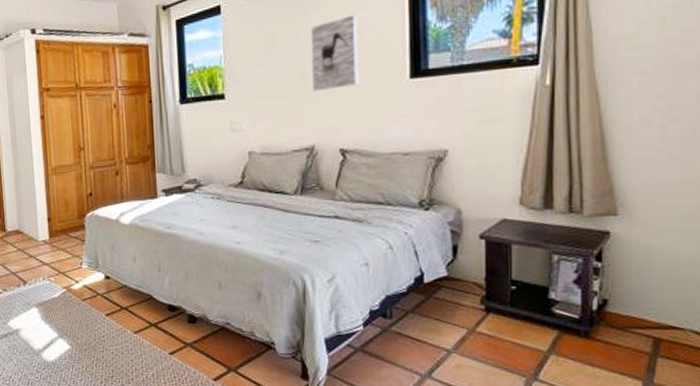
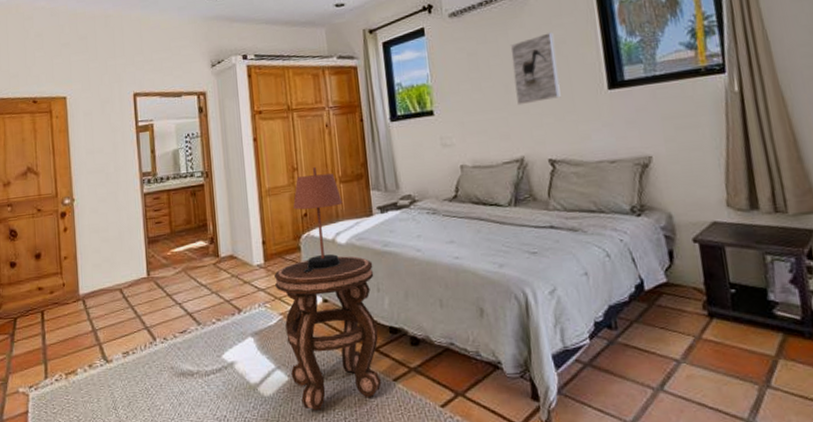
side table: none [59,236,158,377] -> present [274,256,382,411]
table lamp: none [79,147,128,250] -> present [293,167,343,273]

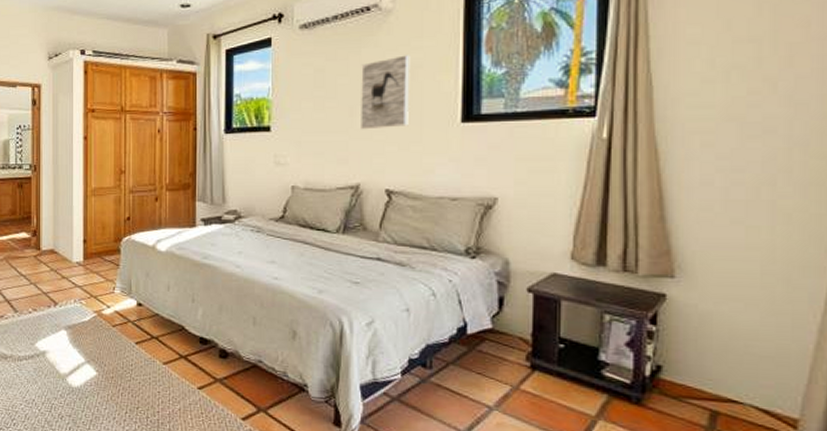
side table: present [274,256,382,411] -> none [92,262,190,407]
table lamp: present [293,167,343,273] -> none [118,172,167,276]

